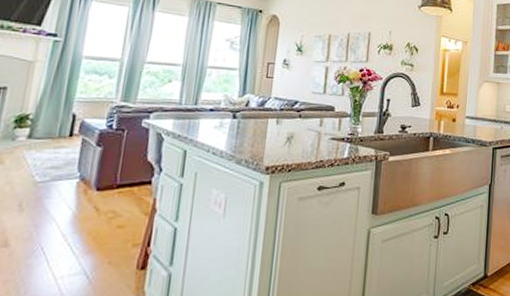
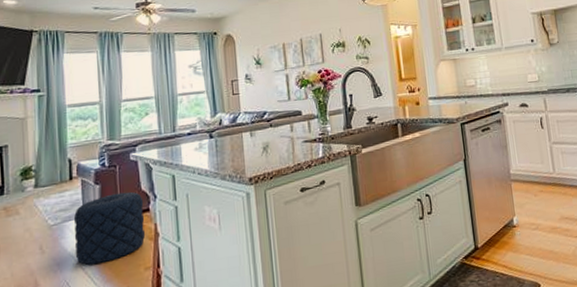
pouf: none [57,159,147,233] -> present [73,191,146,265]

